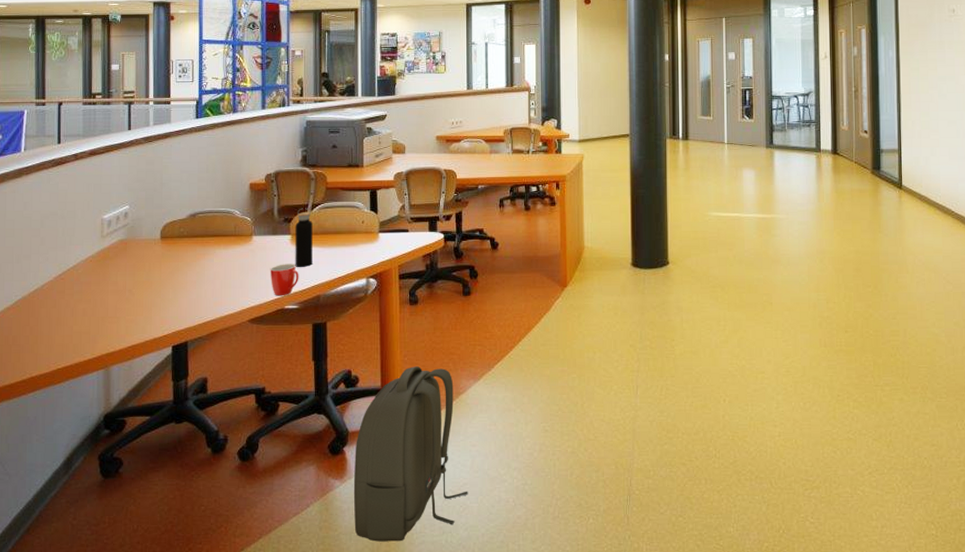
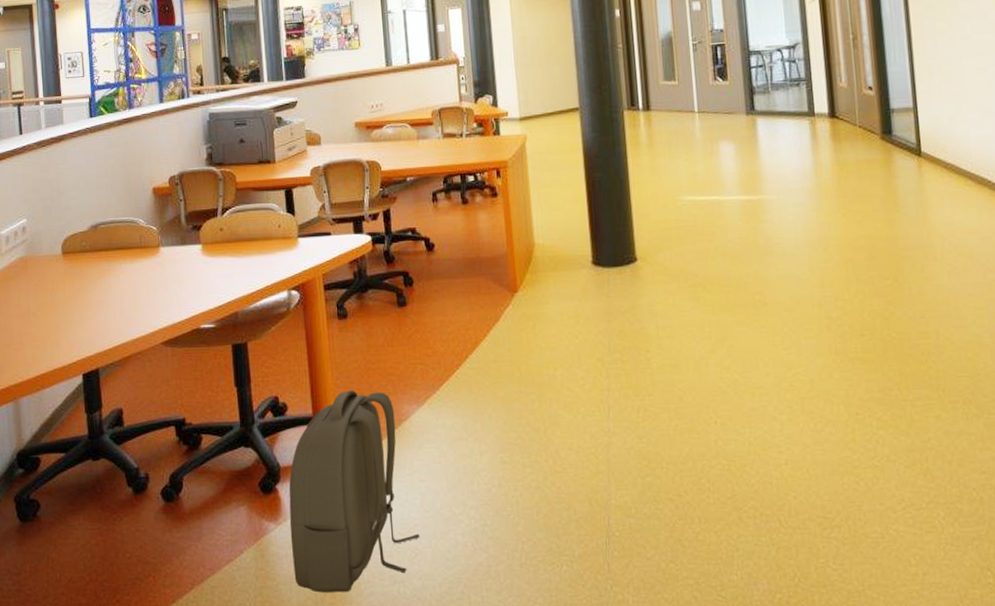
mug: present [270,264,299,296] -> none [181,277,214,315]
water bottle: present [295,208,313,267] -> none [205,212,227,280]

